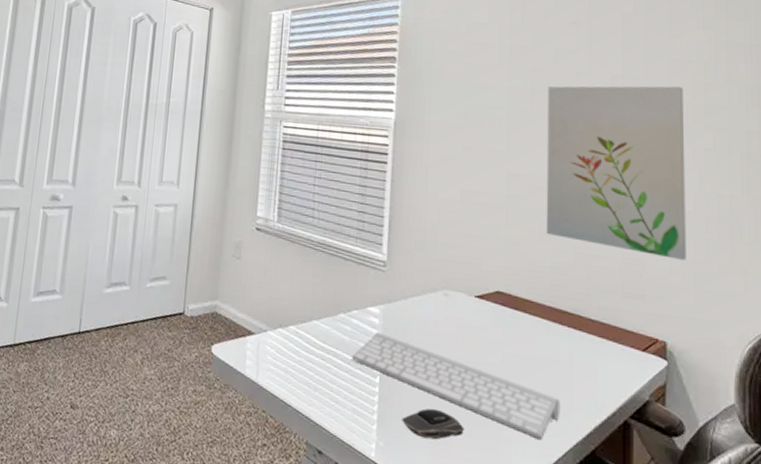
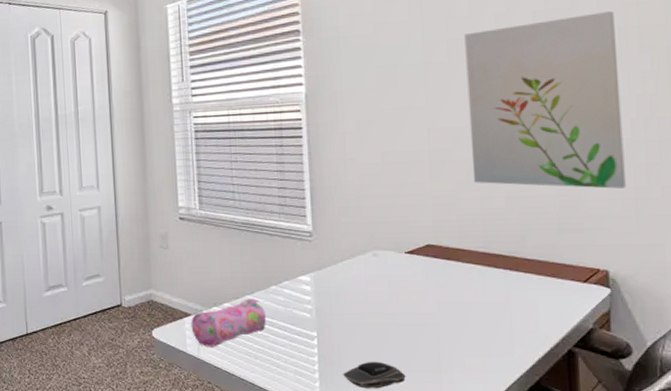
pencil case: none [252,323,331,373] -> present [191,298,266,347]
keyboard: present [352,332,561,440] -> none [288,298,502,378]

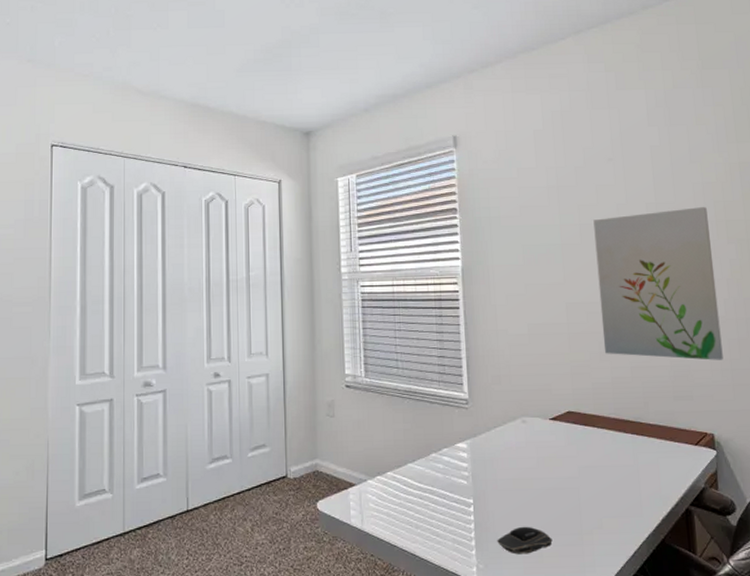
pencil case: present [191,298,266,347] -> none [355,466,427,518]

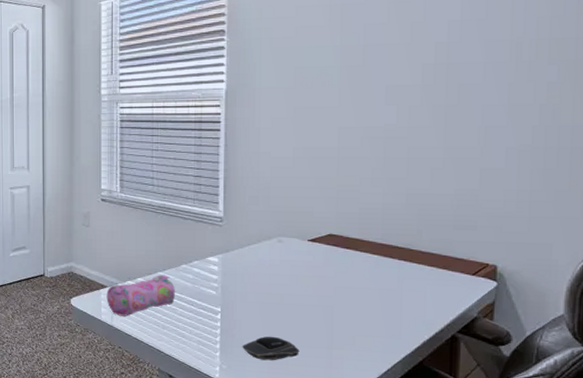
pencil case: none [355,466,427,518] -> present [106,275,175,317]
wall art: present [593,207,723,360] -> none [377,24,527,191]

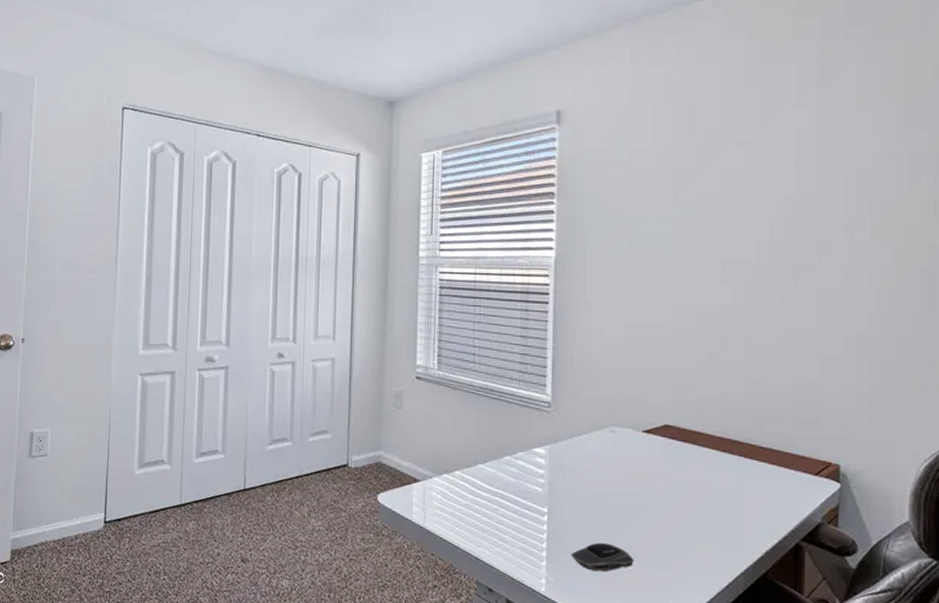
pencil case: present [106,275,175,317] -> none [419,467,497,517]

